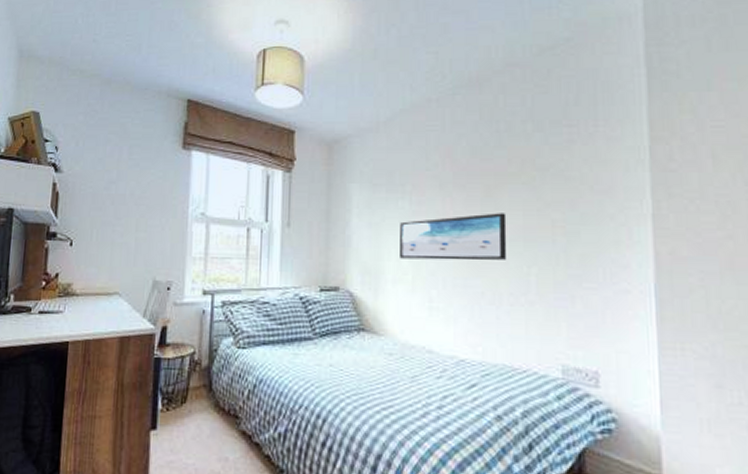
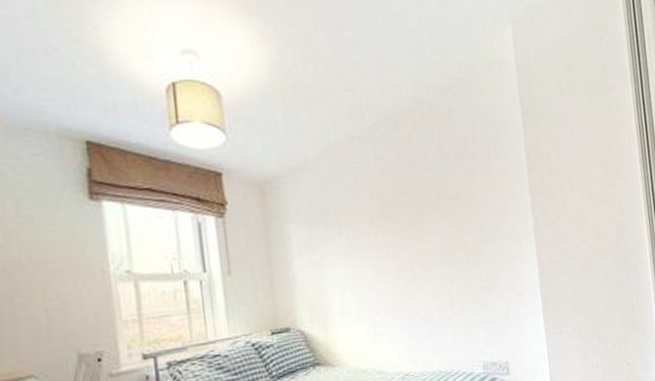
wall art: present [400,213,507,261] -> none [340,239,434,292]

